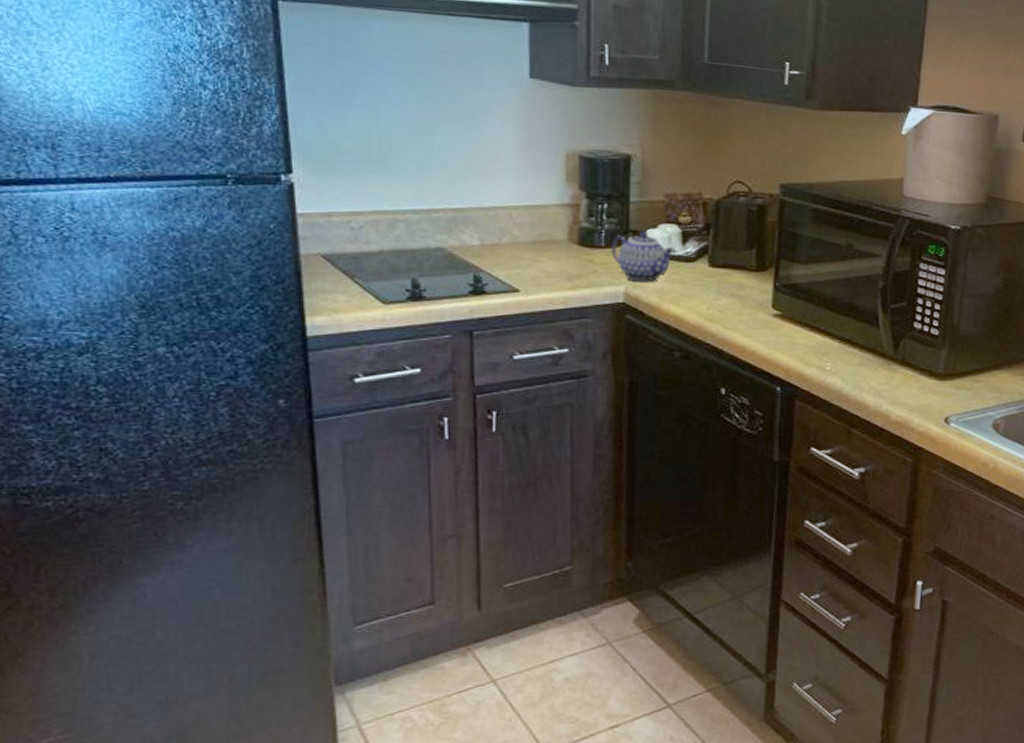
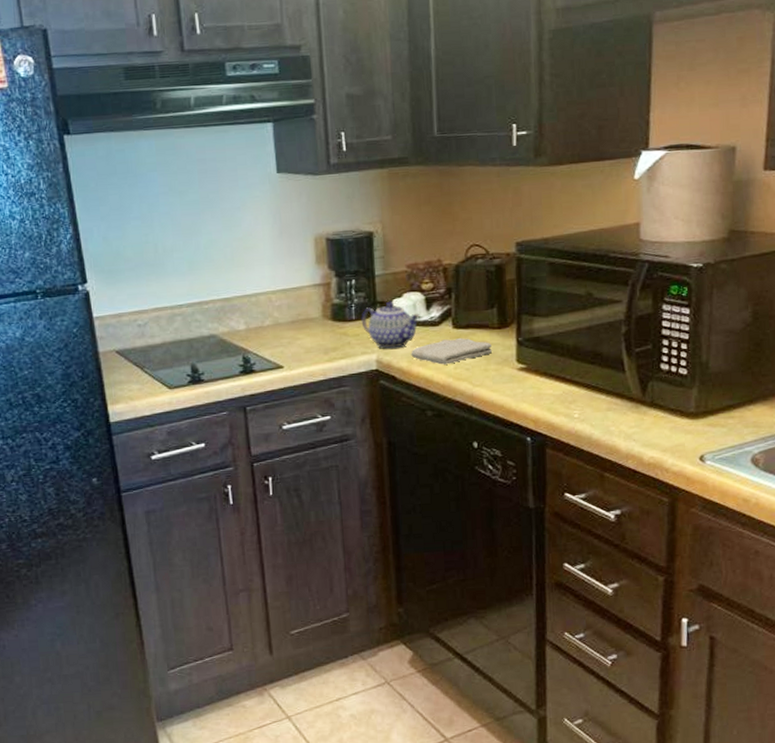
washcloth: none [662,277,747,304] -> present [411,338,492,365]

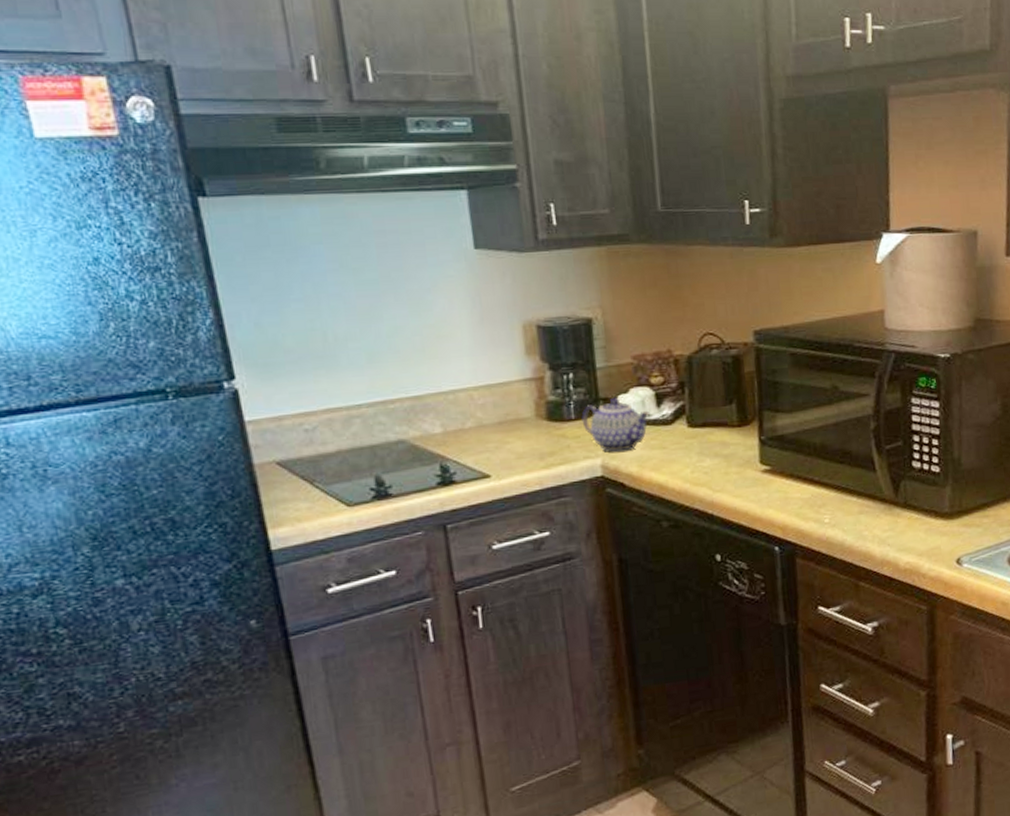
washcloth: present [411,338,492,365] -> none [641,438,732,469]

